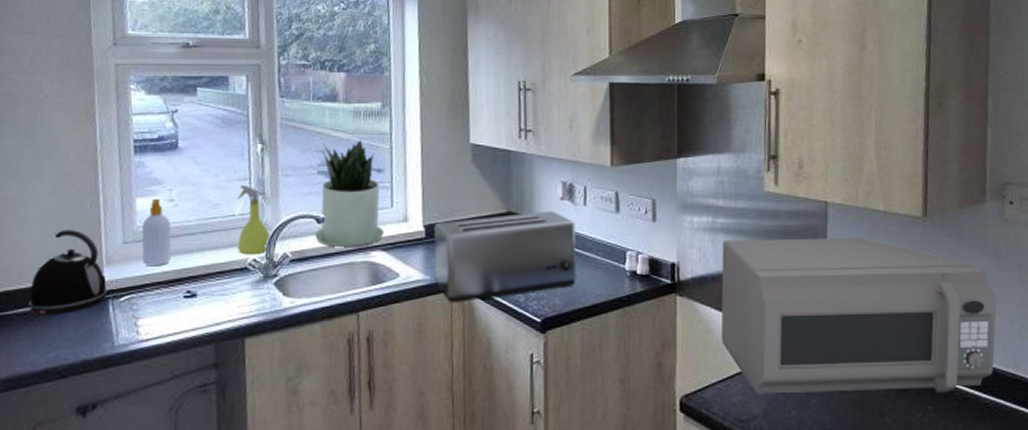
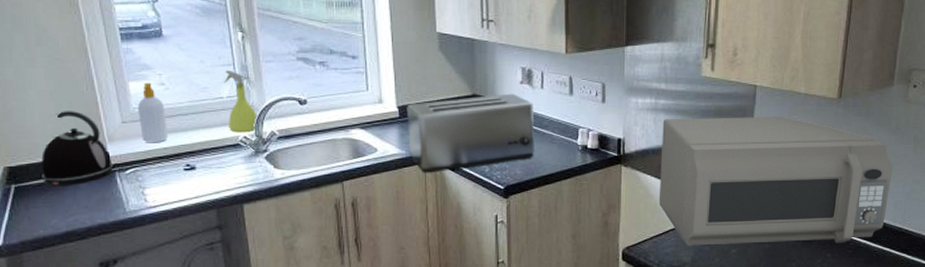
planter: present [315,140,384,248] -> none [299,29,362,127]

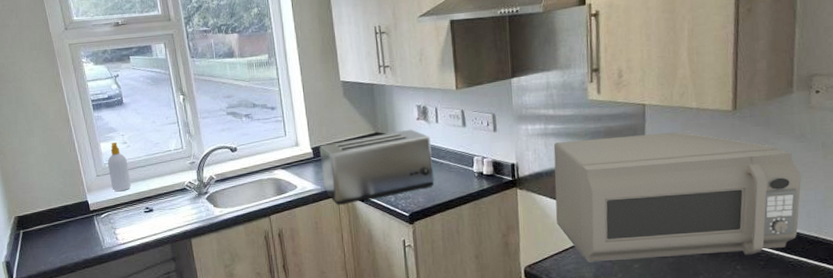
kettle: present [41,111,113,186] -> none [40,169,92,231]
spray bottle: present [224,69,259,133] -> none [171,127,200,179]

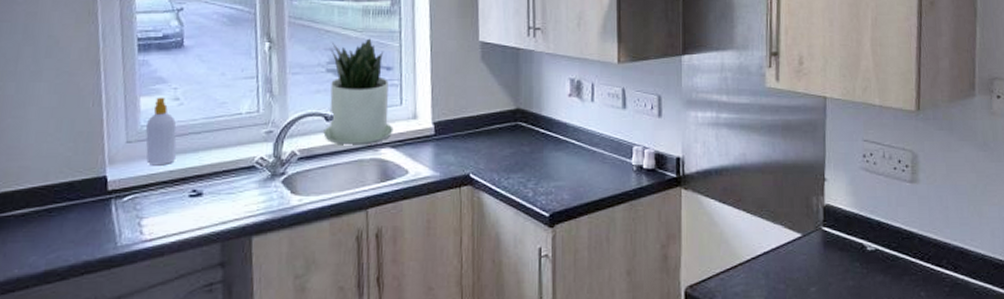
planter: none [228,86,282,170] -> present [323,38,393,146]
toaster: present [319,129,434,206] -> none [443,107,584,199]
microwave: present [553,131,801,262] -> none [724,131,985,284]

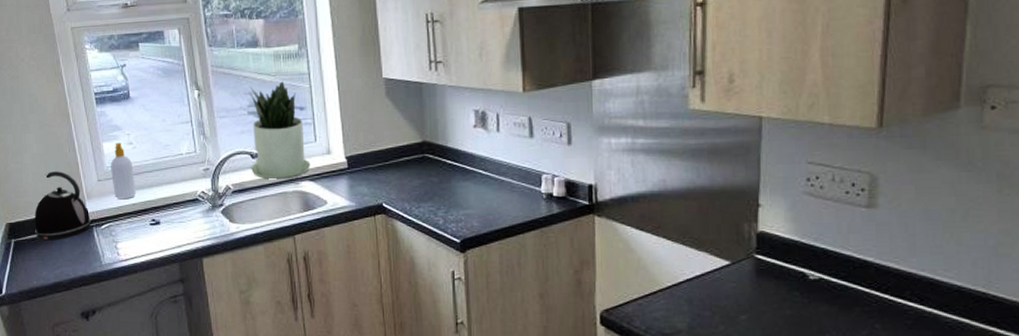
kettle: none [27,130,110,217] -> present [34,171,91,241]

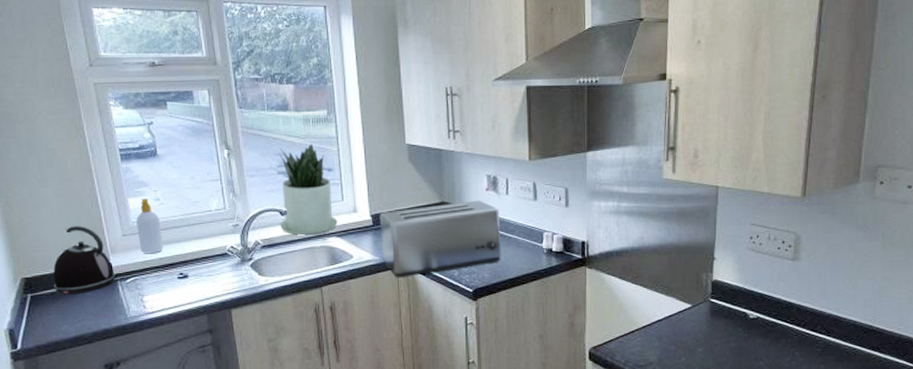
toaster: none [355,138,492,227] -> present [379,200,501,279]

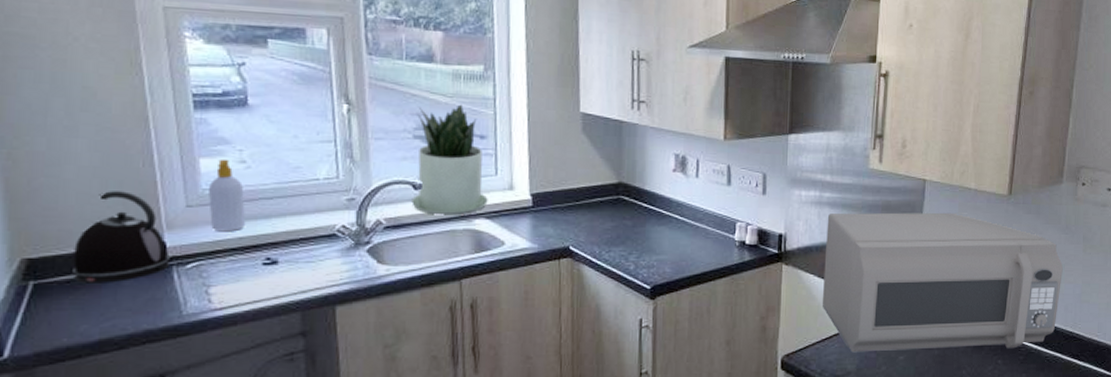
toaster: present [379,200,501,279] -> none [541,182,687,271]
microwave: none [623,216,861,345] -> present [822,212,1063,353]

